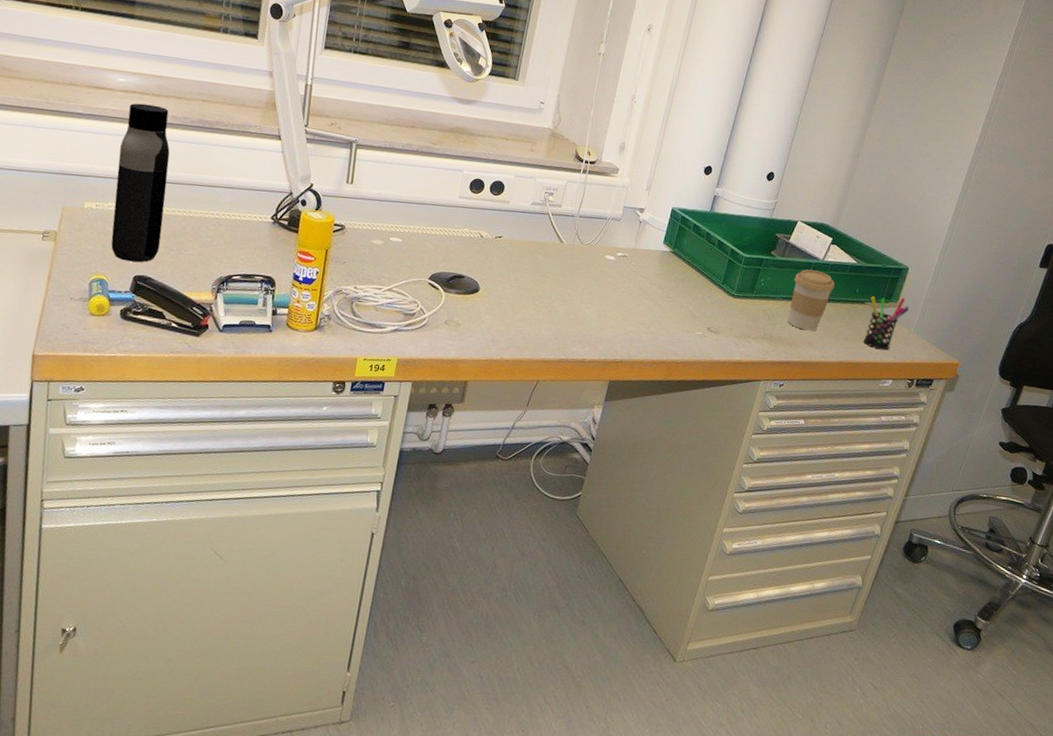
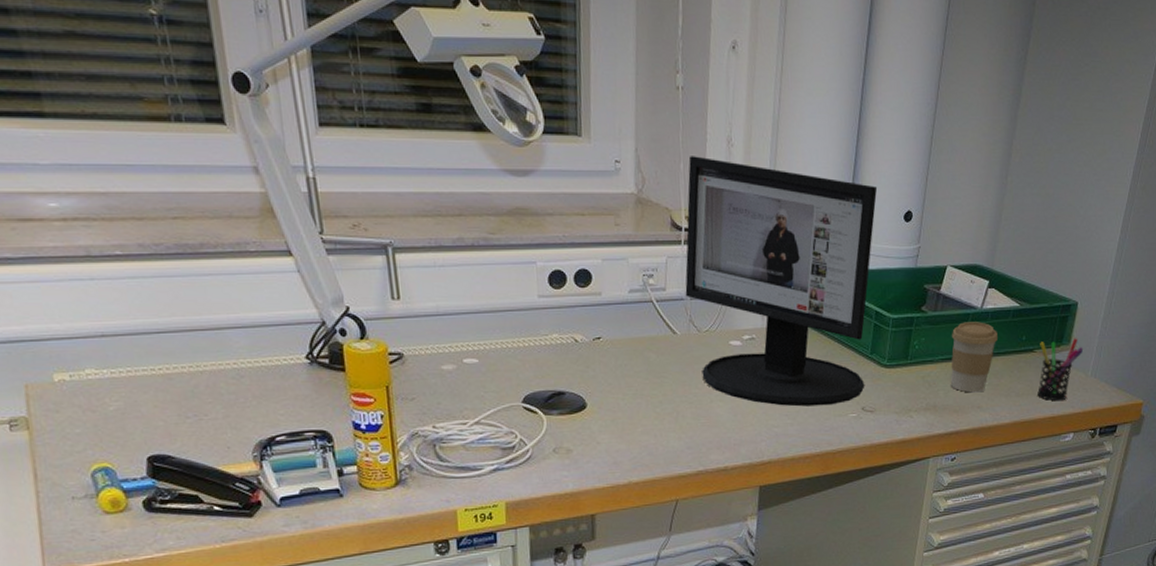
water bottle: present [111,103,170,263] -> none [74,233,172,440]
computer monitor: none [576,106,748,322] -> present [685,156,878,407]

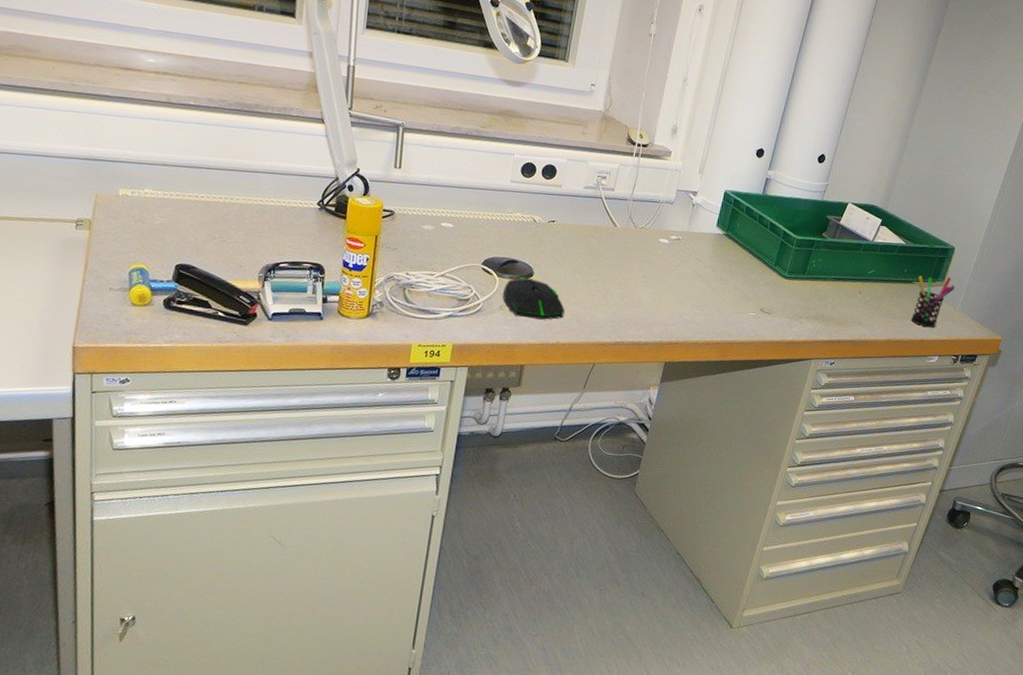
computer mouse: none [554,411,632,459] -> present [503,277,565,320]
computer monitor: present [685,156,878,407] -> none [629,88,800,303]
coffee cup: present [950,322,998,393] -> none [838,250,884,311]

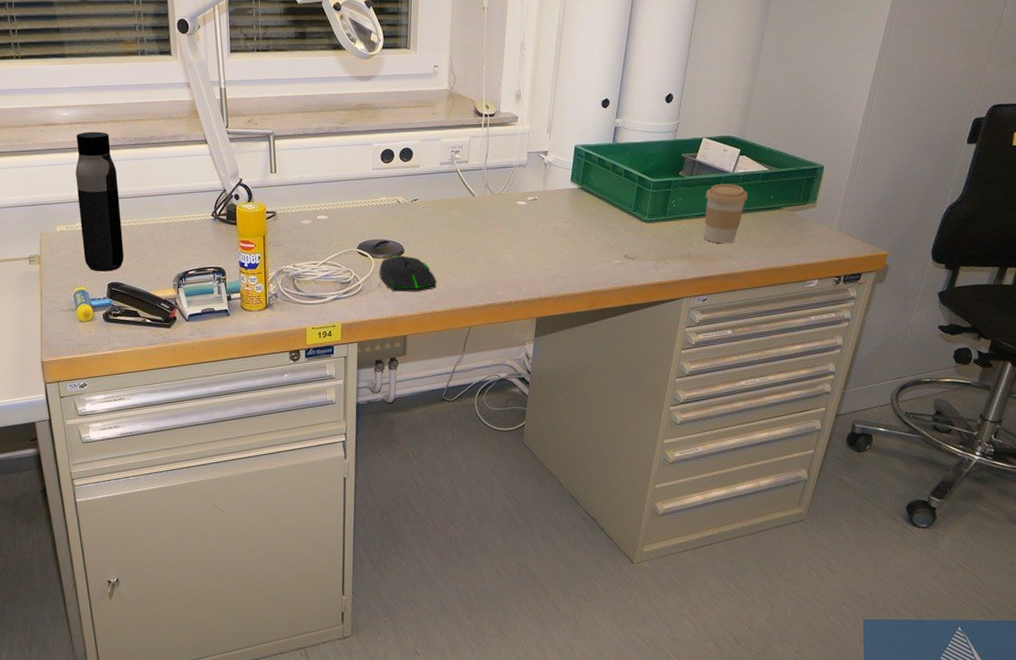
water bottle: none [149,85,208,251] -> present [76,131,124,272]
coffee cup: none [838,250,884,311] -> present [703,184,747,244]
pen holder: present [911,276,956,328] -> none [784,197,829,252]

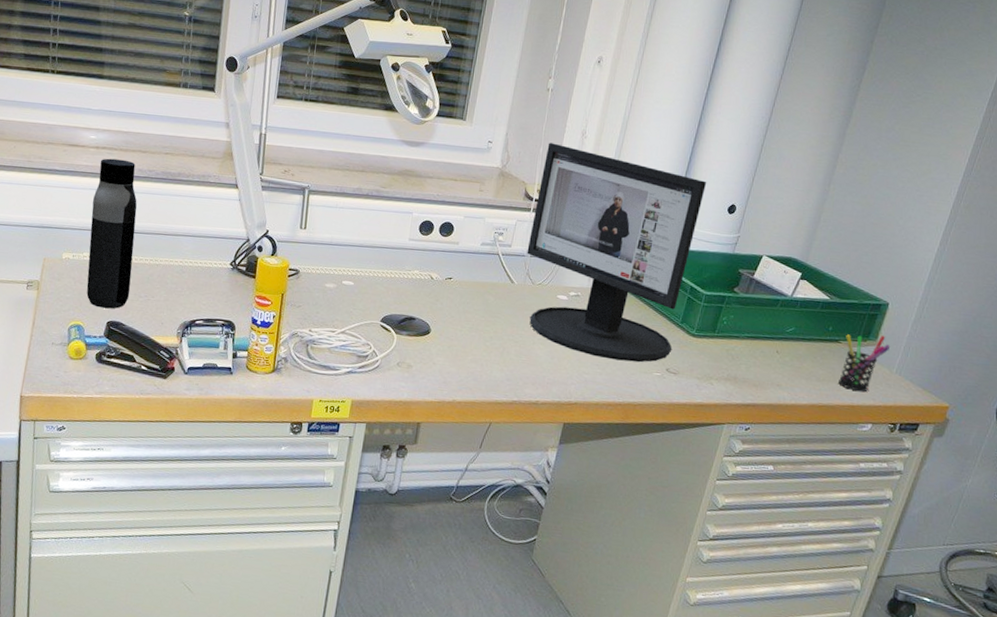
computer mouse: present [380,255,437,292] -> none [400,334,461,378]
computer monitor: none [483,59,643,254] -> present [527,143,707,363]
coffee cup: present [703,184,747,244] -> none [753,306,805,372]
pen holder: none [784,197,829,252] -> present [839,334,891,392]

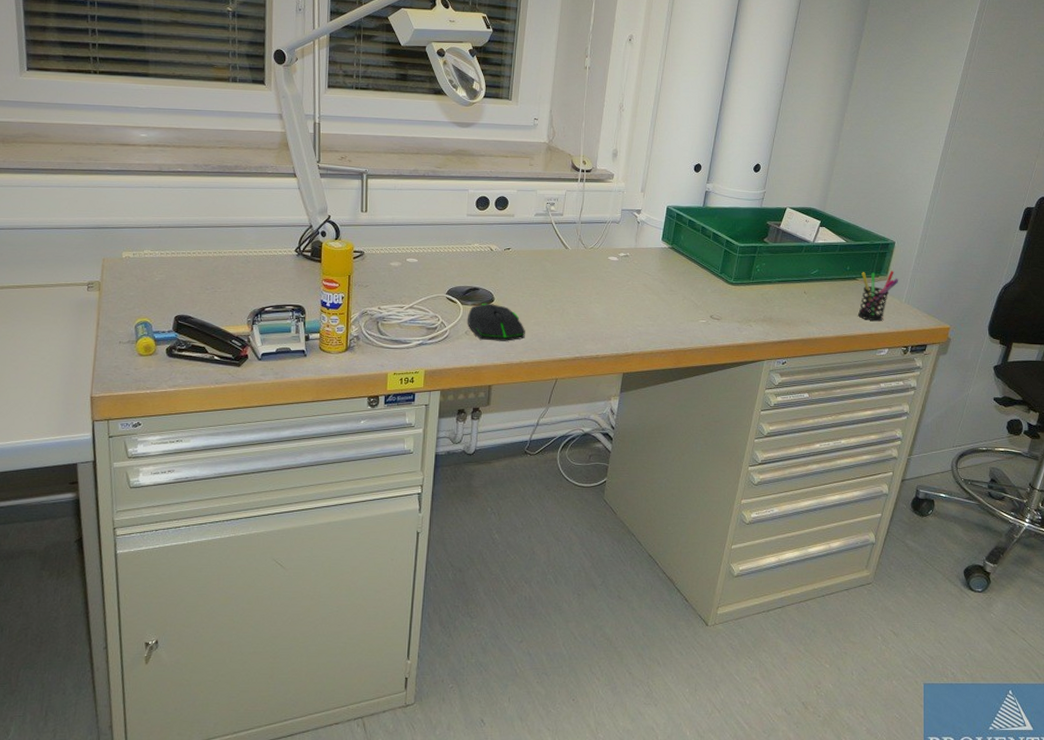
water bottle: present [86,158,137,309] -> none [149,155,196,303]
computer mouse: none [400,334,461,378] -> present [468,303,525,341]
computer monitor: present [527,143,707,363] -> none [578,117,734,312]

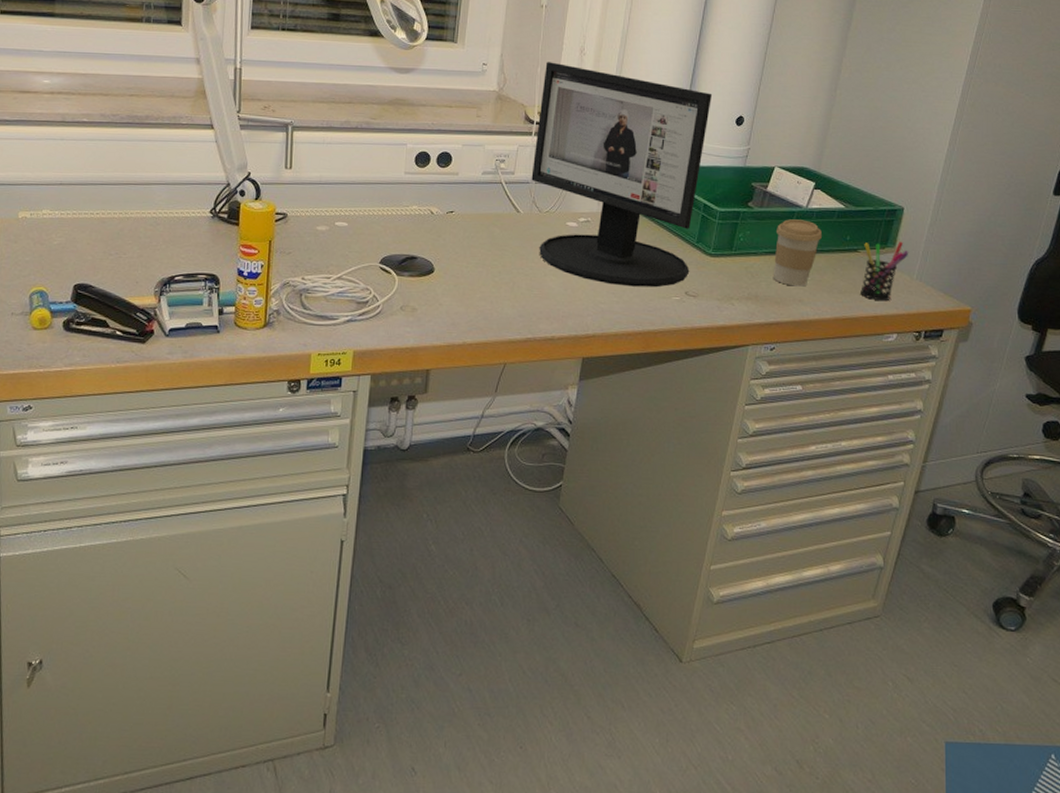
computer mouse: present [468,303,525,341] -> none [403,275,470,319]
computer monitor: none [578,117,734,312] -> present [531,62,713,288]
coffee cup: none [784,252,826,310] -> present [773,219,822,287]

